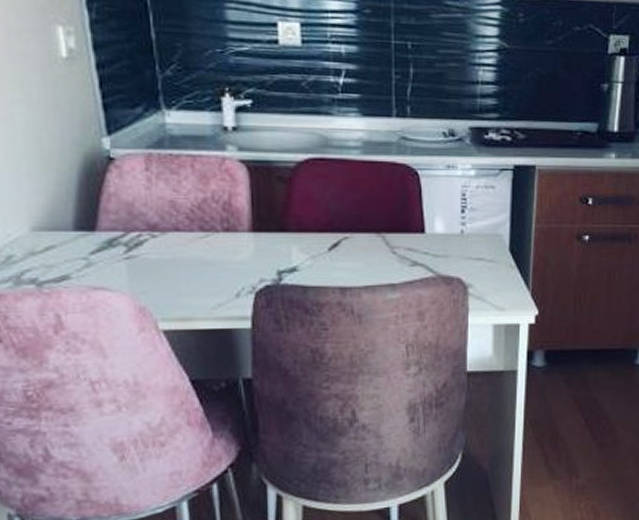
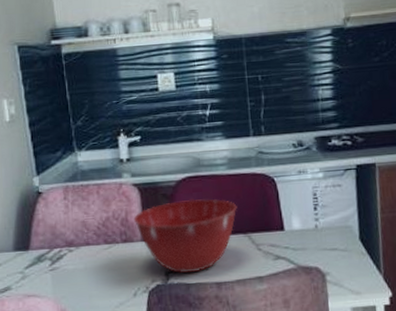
mixing bowl: none [239,186,371,273] -> present [133,199,237,273]

